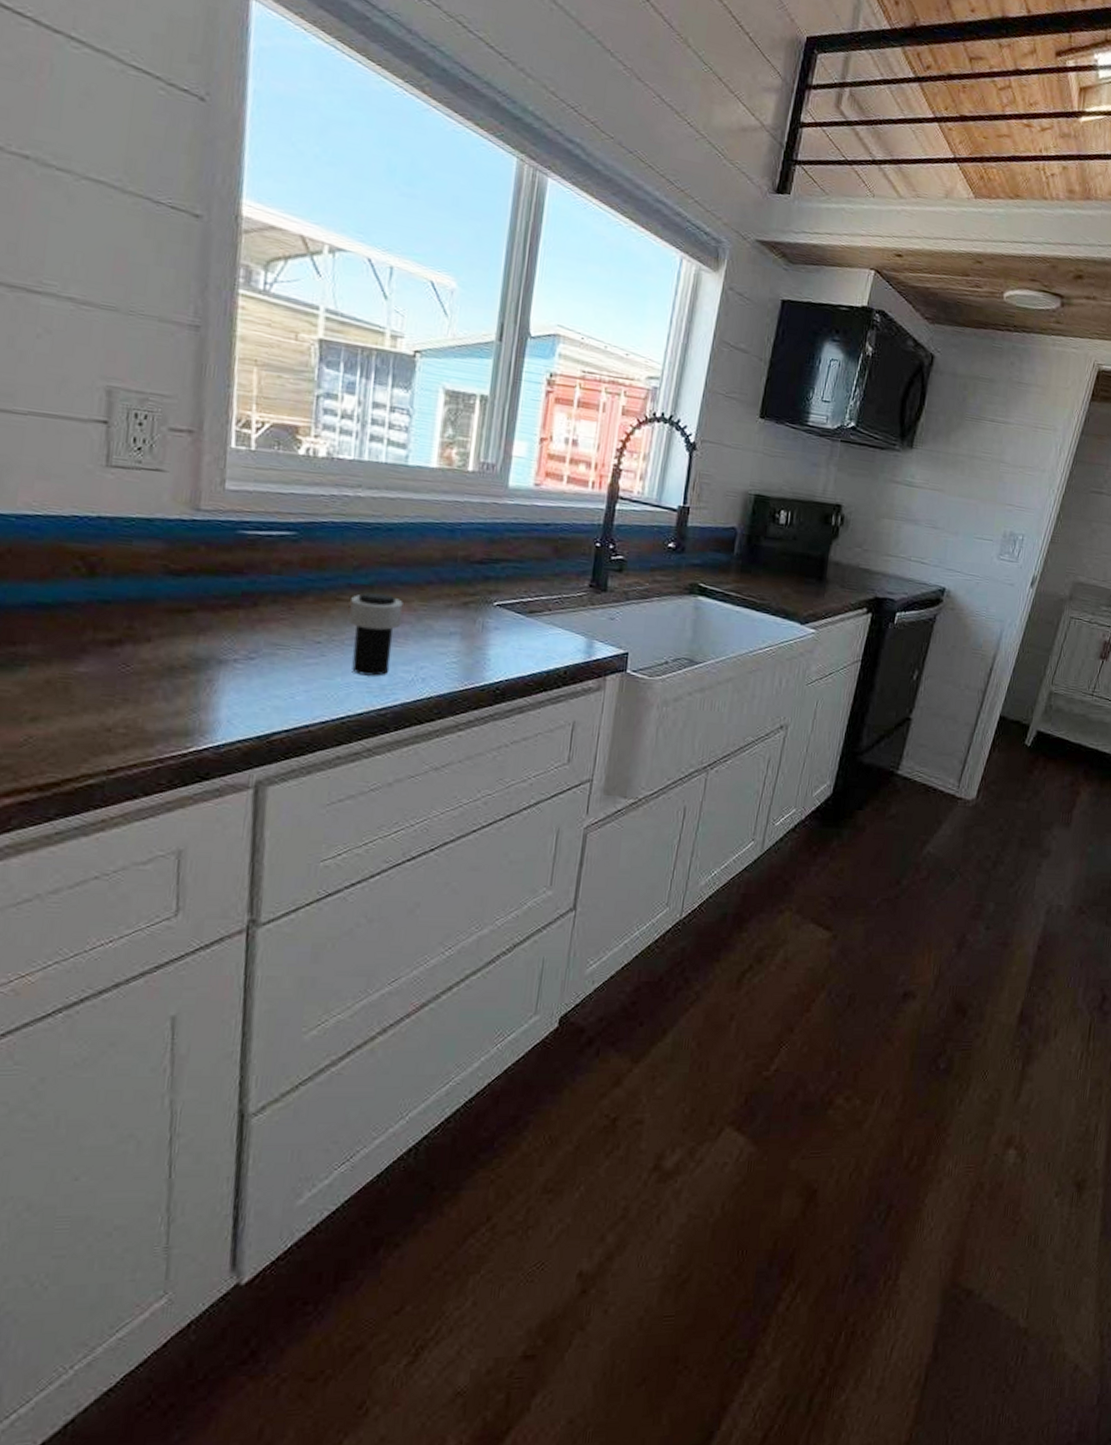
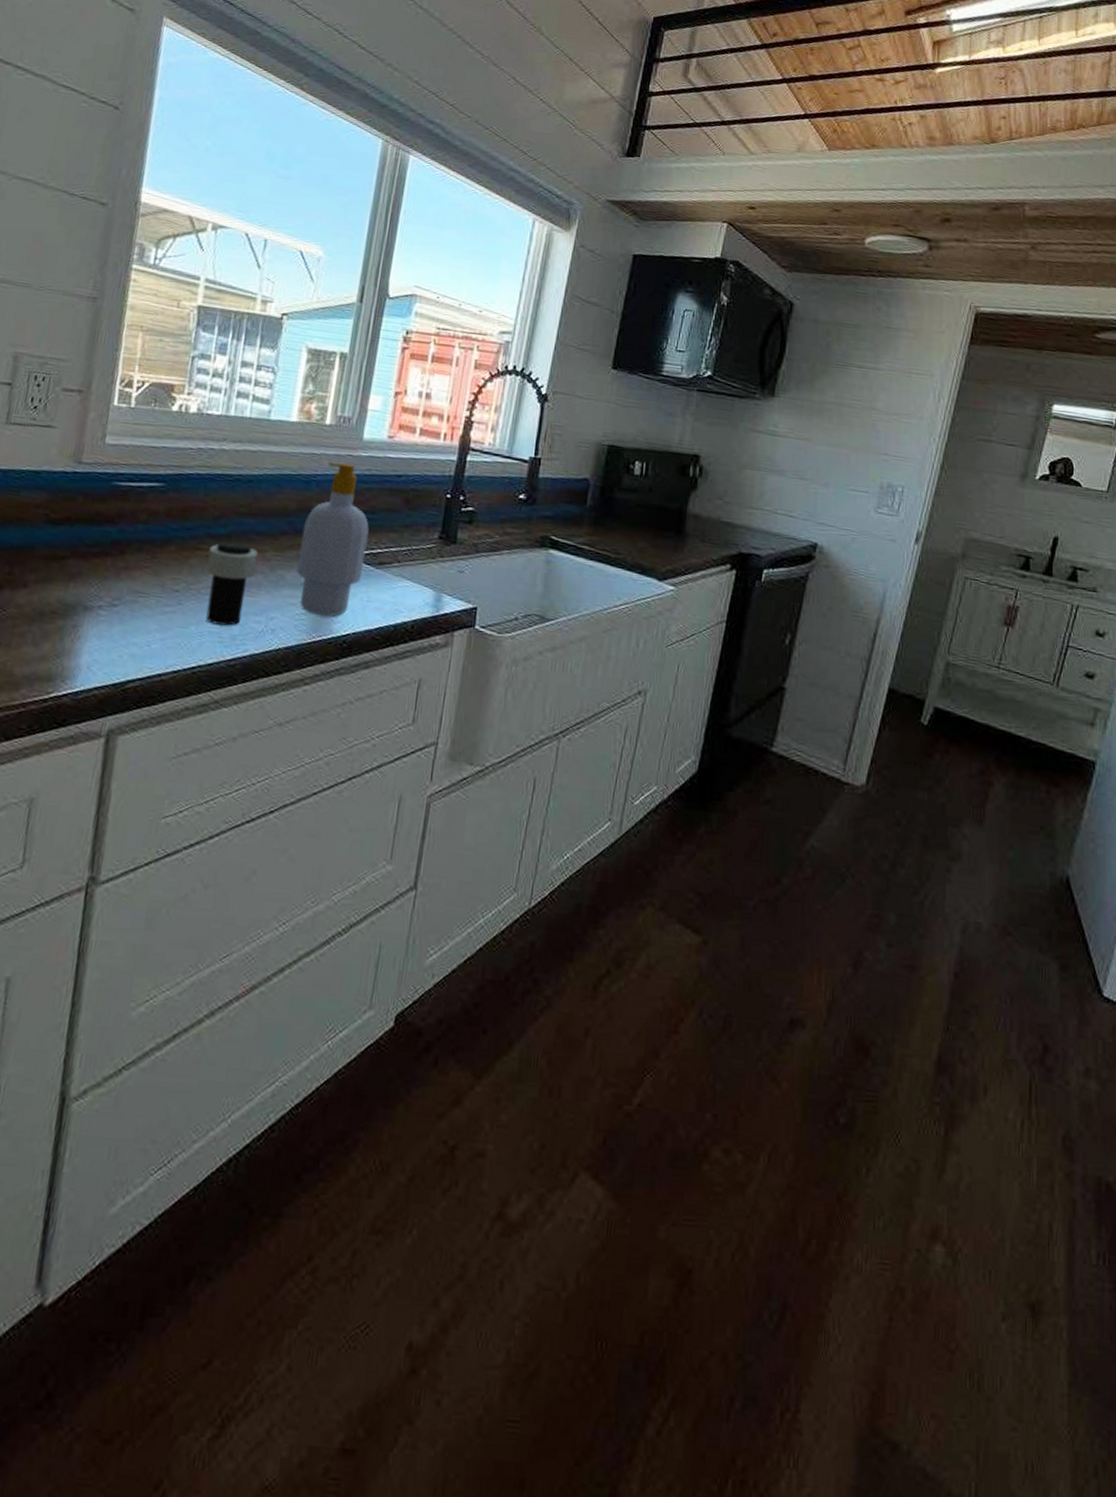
soap bottle: none [445,510,518,664] -> present [296,462,369,617]

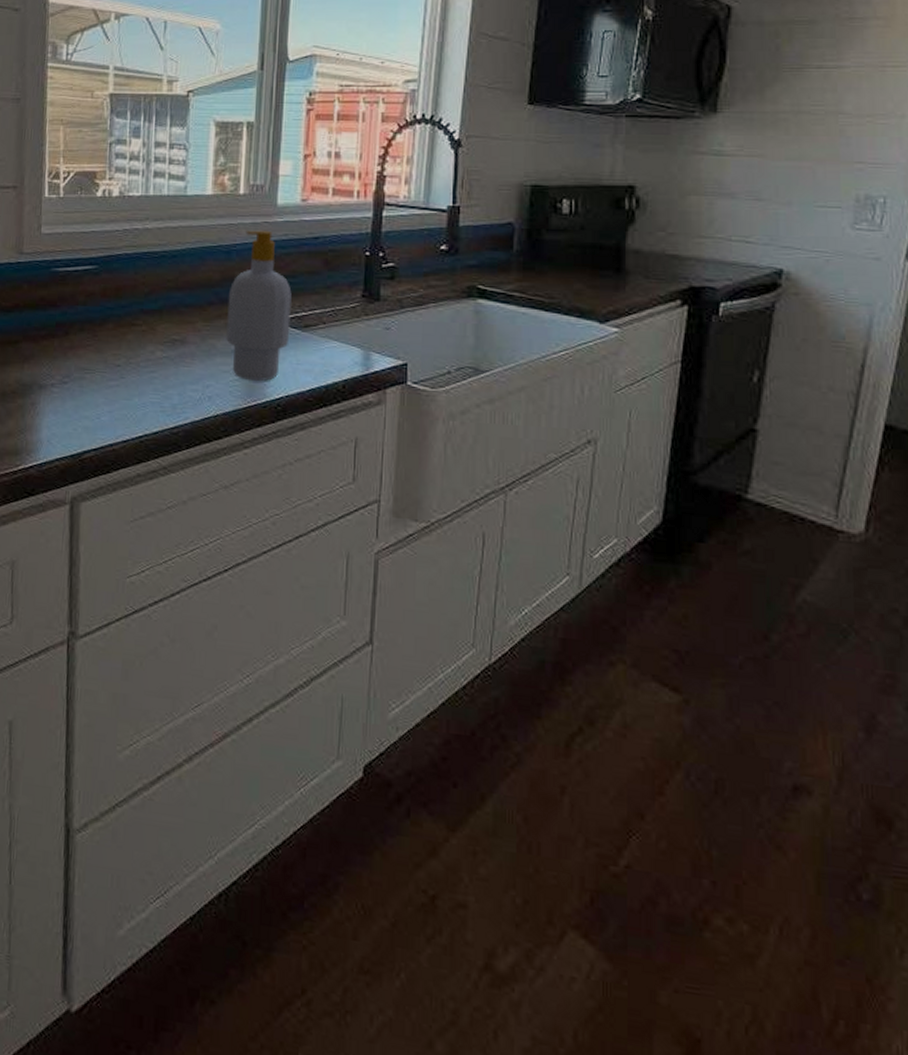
cup: present [206,542,258,626] -> none [143,316,189,396]

